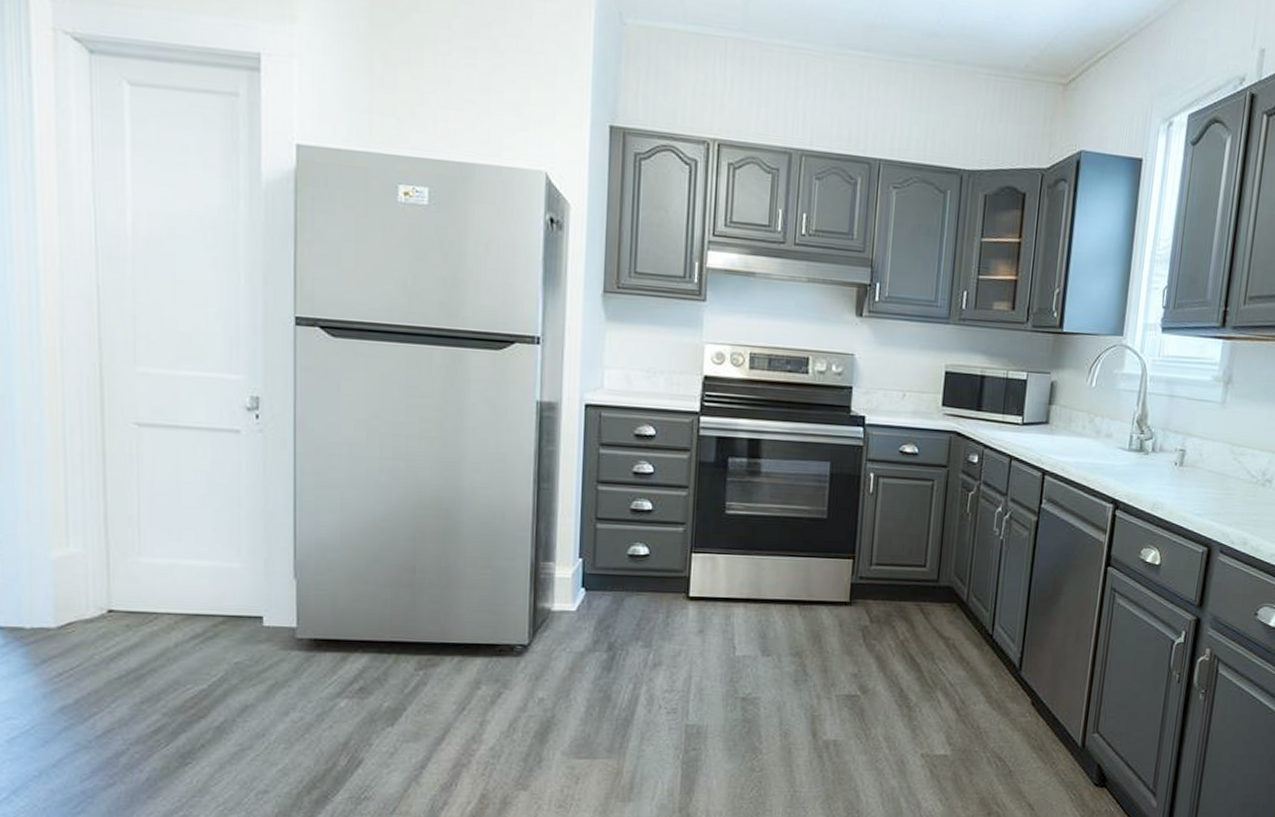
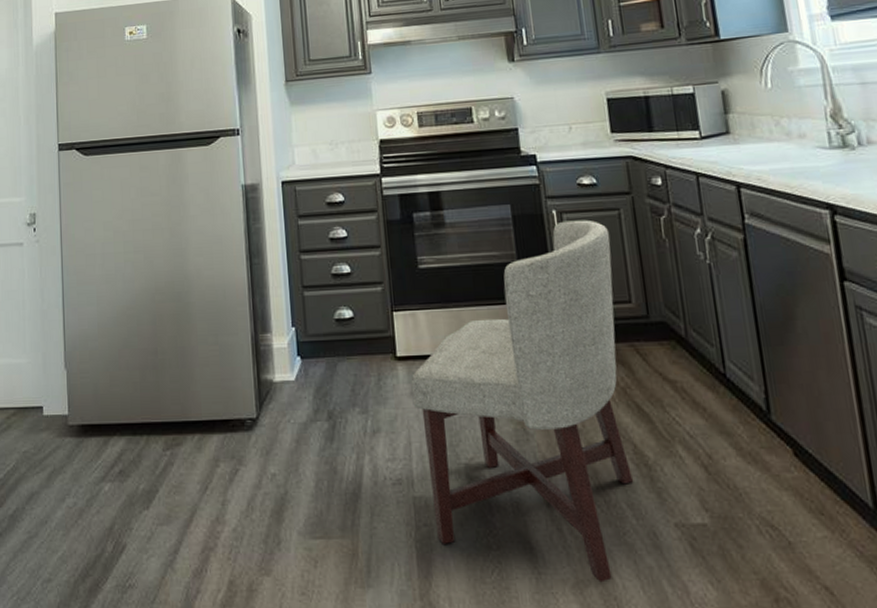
chair: none [699,485,920,799] -> present [411,220,634,583]

